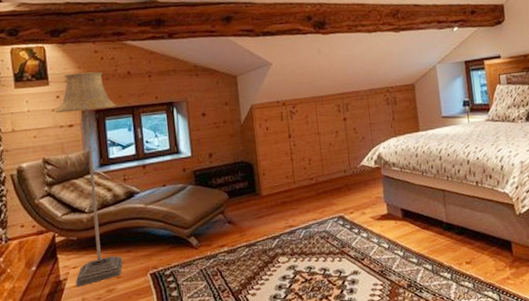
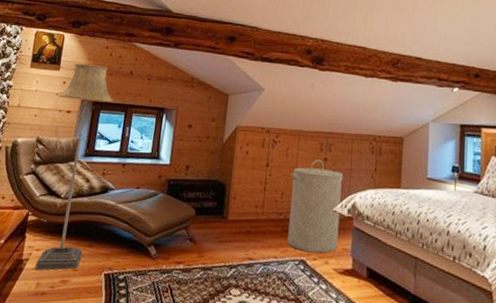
laundry hamper: none [314,120,371,209] -> present [287,159,344,254]

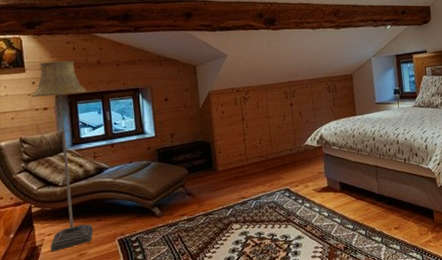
laundry hamper: present [287,159,344,254] -> none [264,106,314,182]

